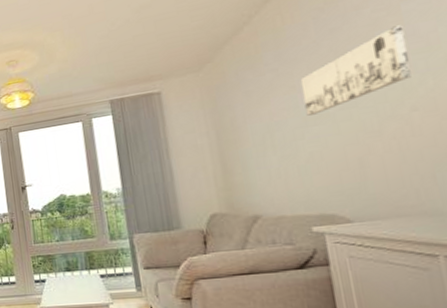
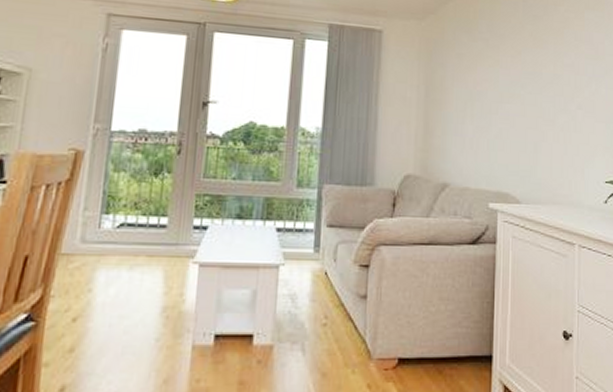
wall art: present [300,25,412,116] -> none [503,29,583,93]

